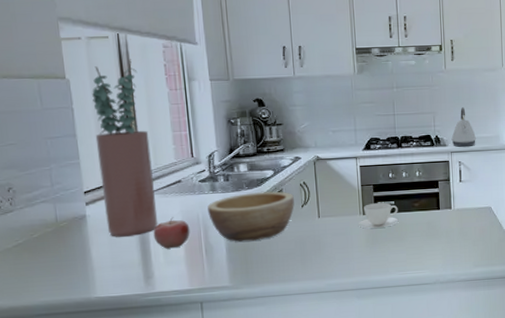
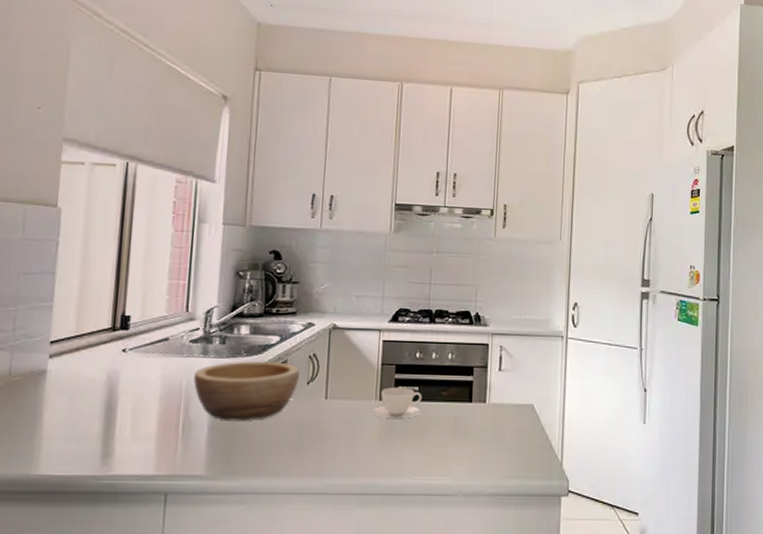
vase: present [92,59,158,237] -> none [69,192,142,401]
fruit: present [153,217,190,249] -> none [123,382,169,421]
kettle: present [451,107,477,148] -> none [494,282,524,330]

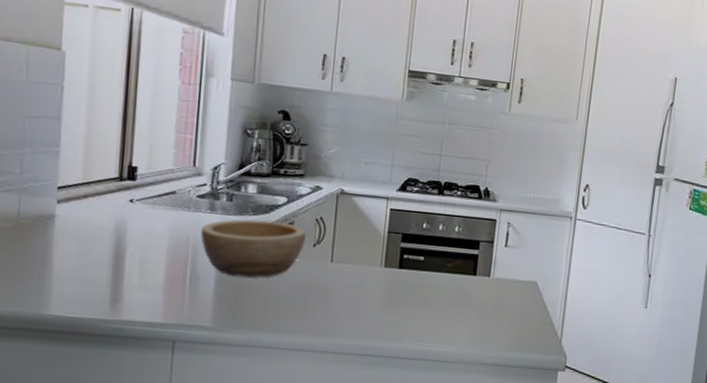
teacup: present [371,387,422,418] -> none [376,255,427,286]

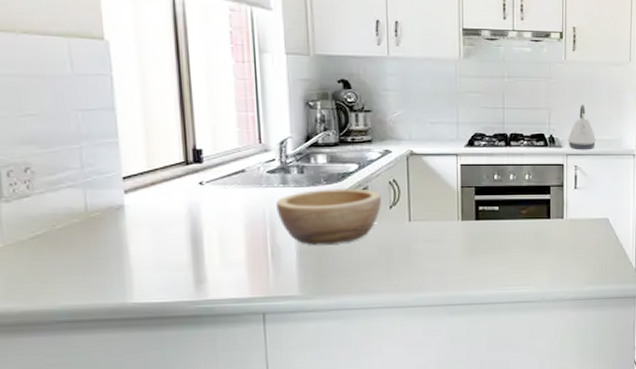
kettle: none [503,159,534,208] -> present [568,104,597,150]

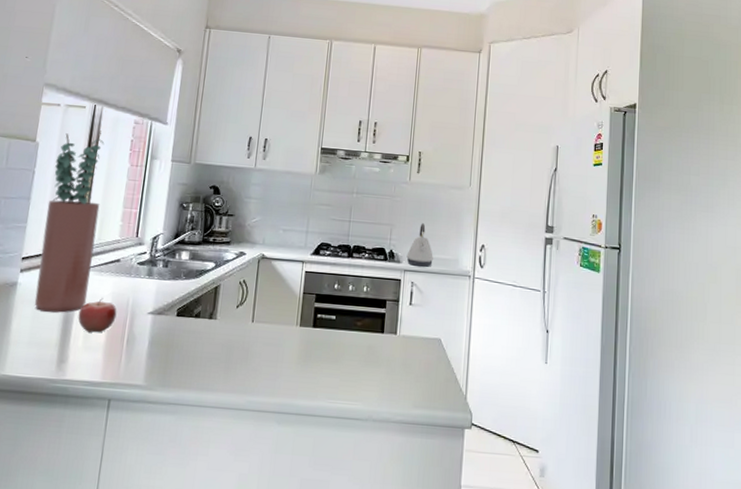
vase: none [137,21,215,233] -> present [34,130,105,312]
fruit: none [208,213,254,250] -> present [78,298,117,333]
bowl: present [276,187,381,245] -> none [139,283,231,338]

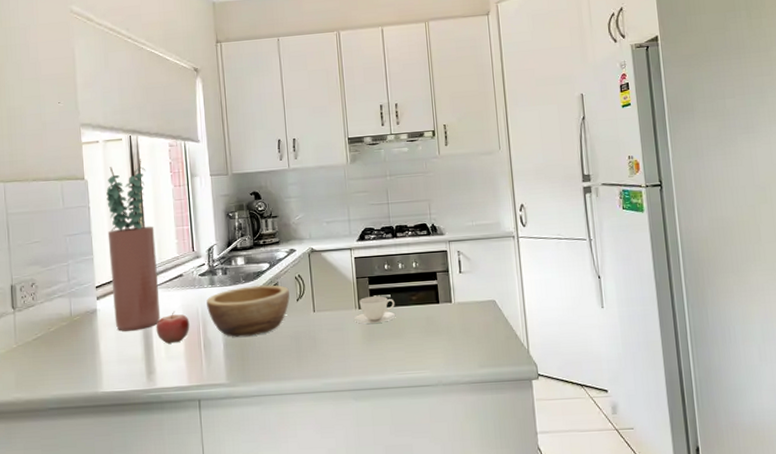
bowl: none [139,283,231,338] -> present [206,284,290,337]
teacup: none [292,315,339,345] -> present [353,296,396,324]
kettle: present [406,223,434,268] -> none [448,193,476,237]

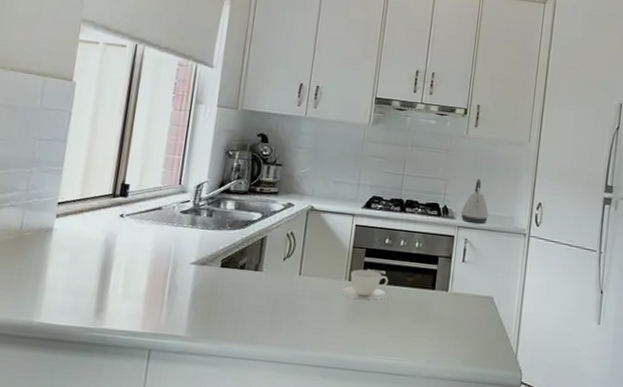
vase: present [106,159,161,331] -> none [71,71,146,260]
fruit: present [156,311,190,344] -> none [117,246,159,282]
bowl: present [206,284,290,337] -> none [181,234,278,289]
kettle: none [448,193,476,237] -> present [461,179,489,225]

